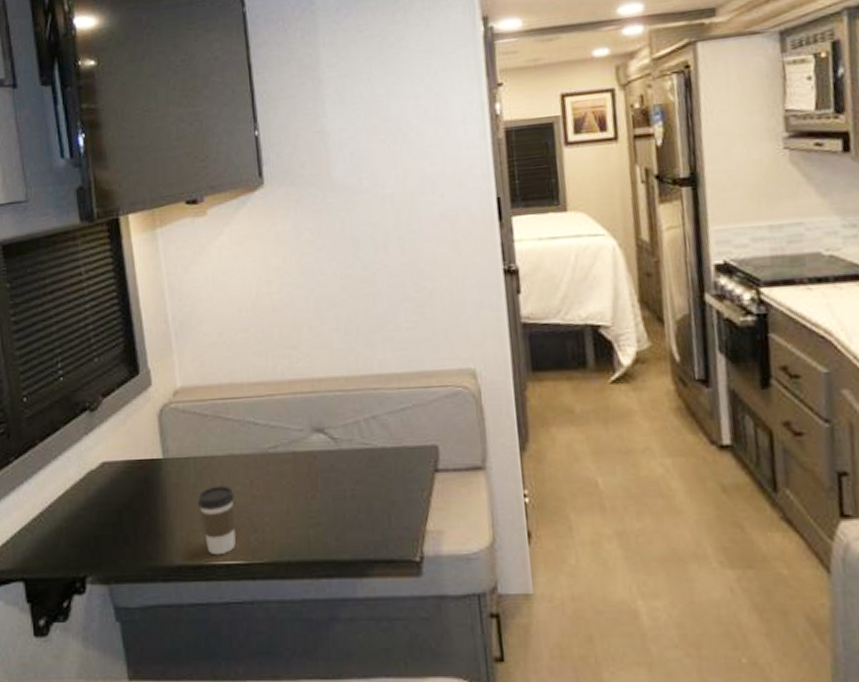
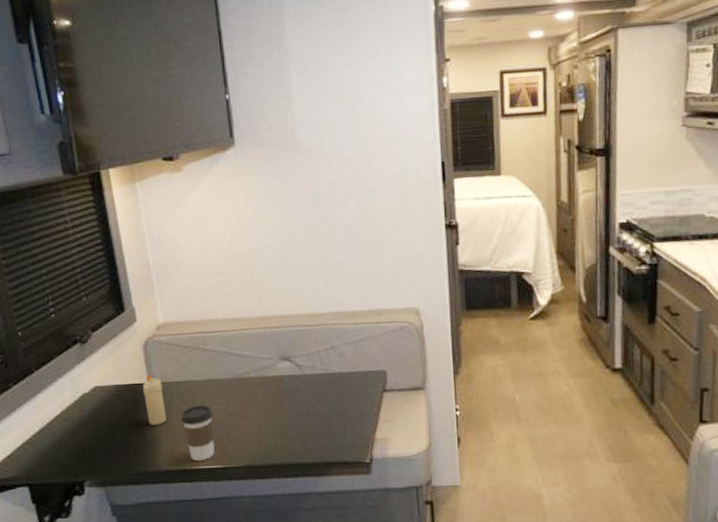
candle: none [155,446,181,510] -> present [142,373,166,425]

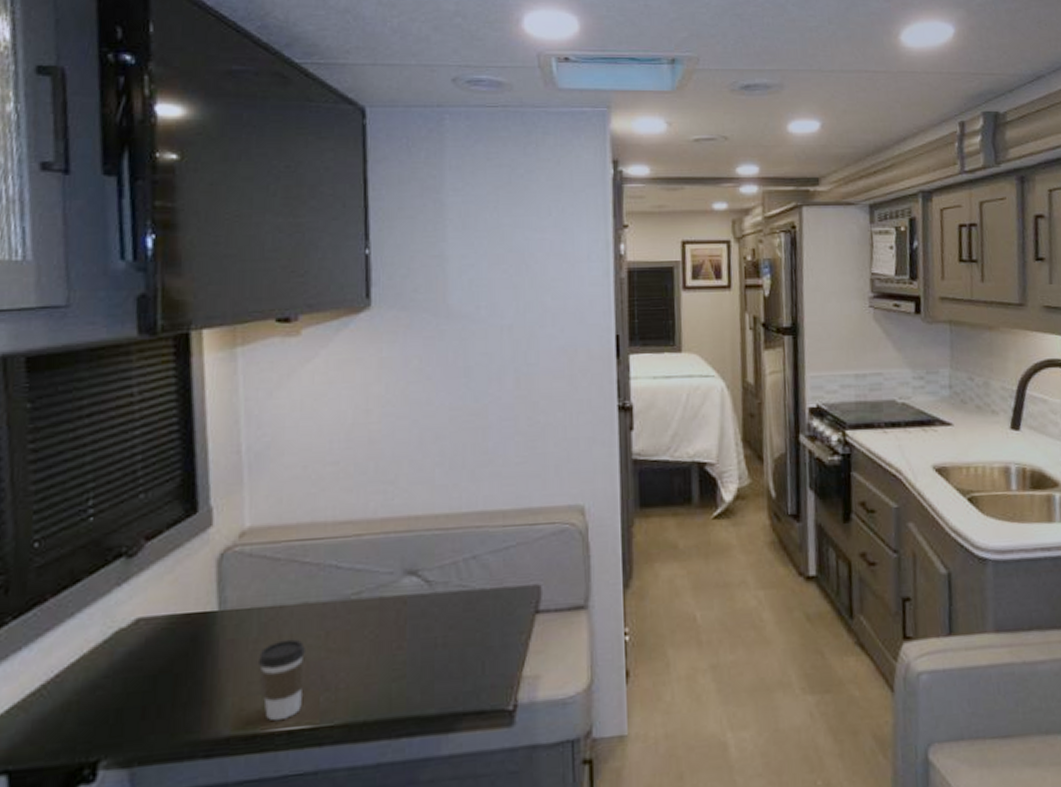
candle: present [142,373,166,425] -> none [207,596,238,671]

